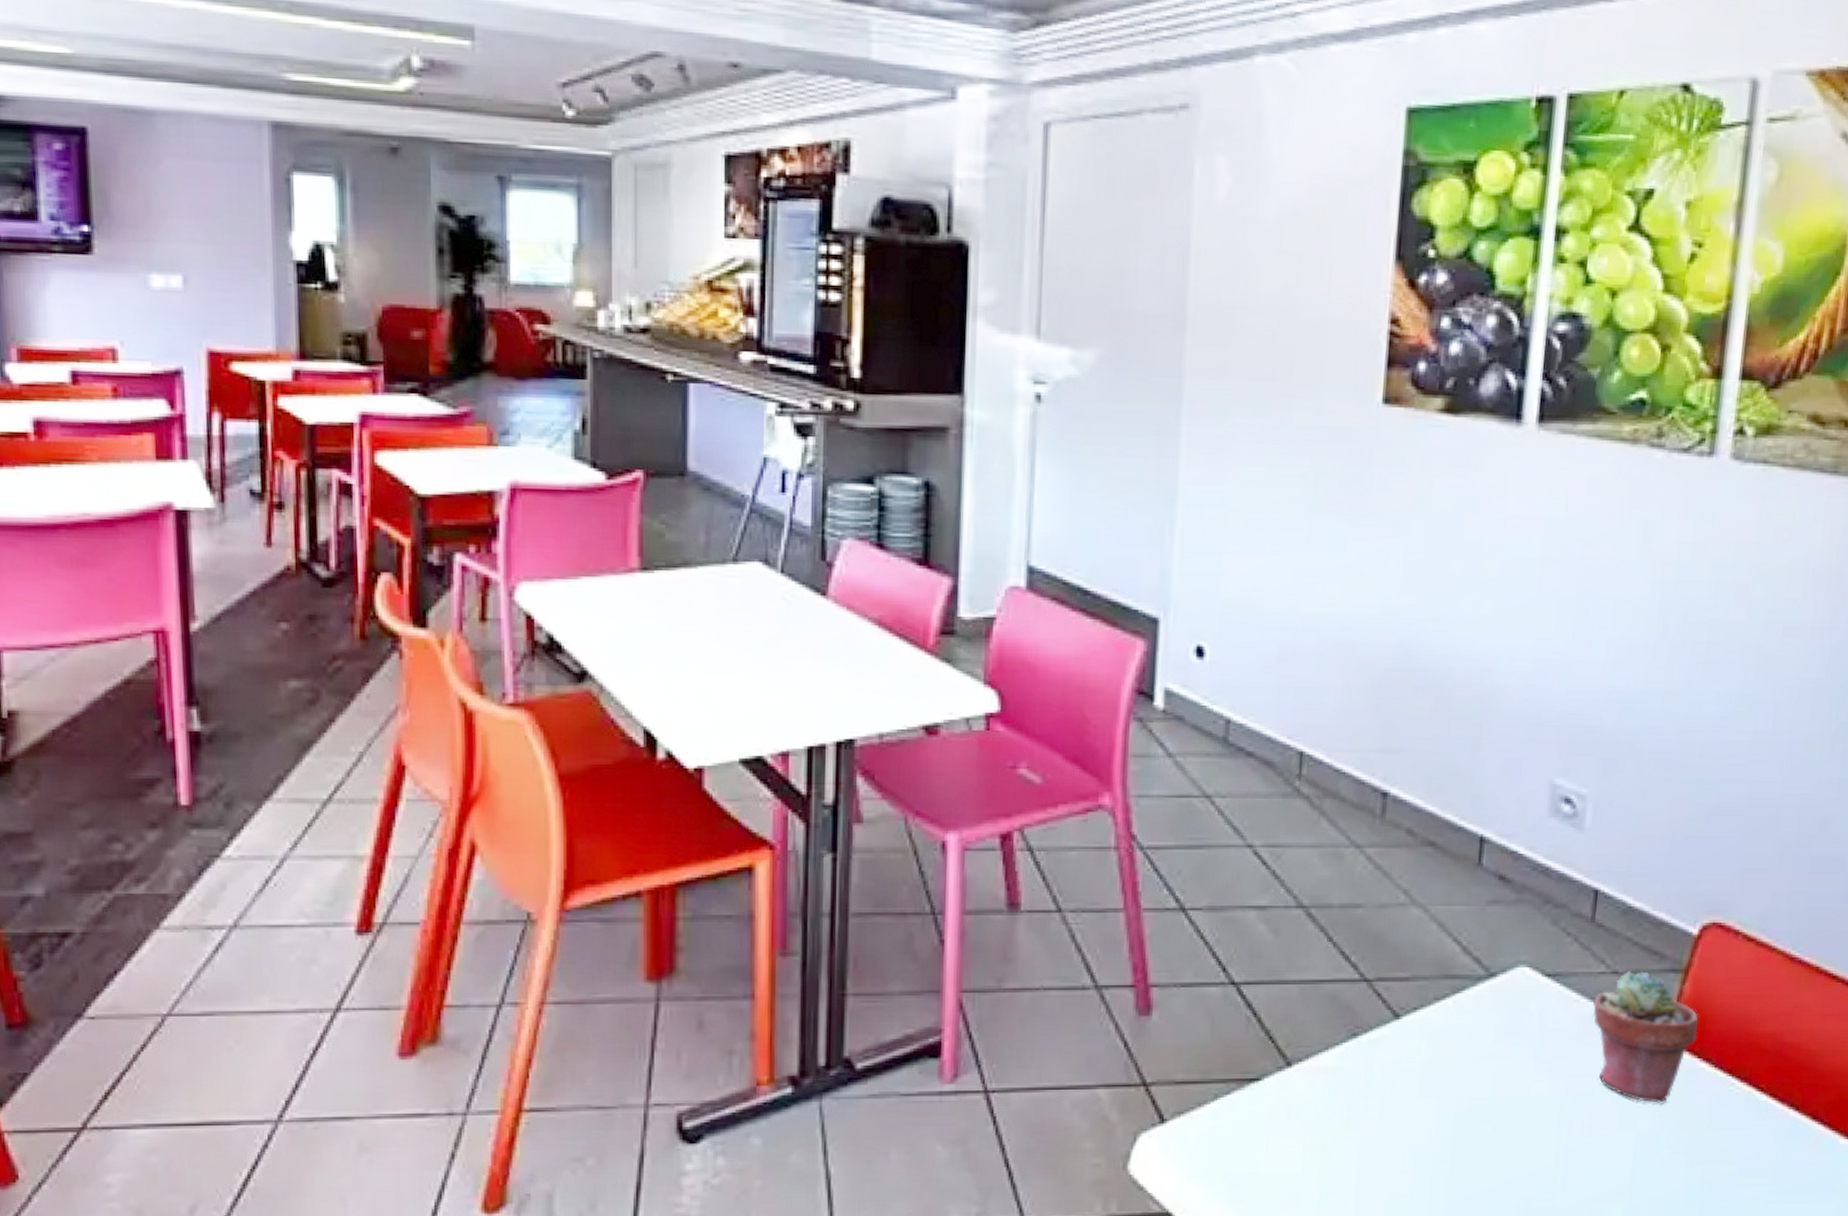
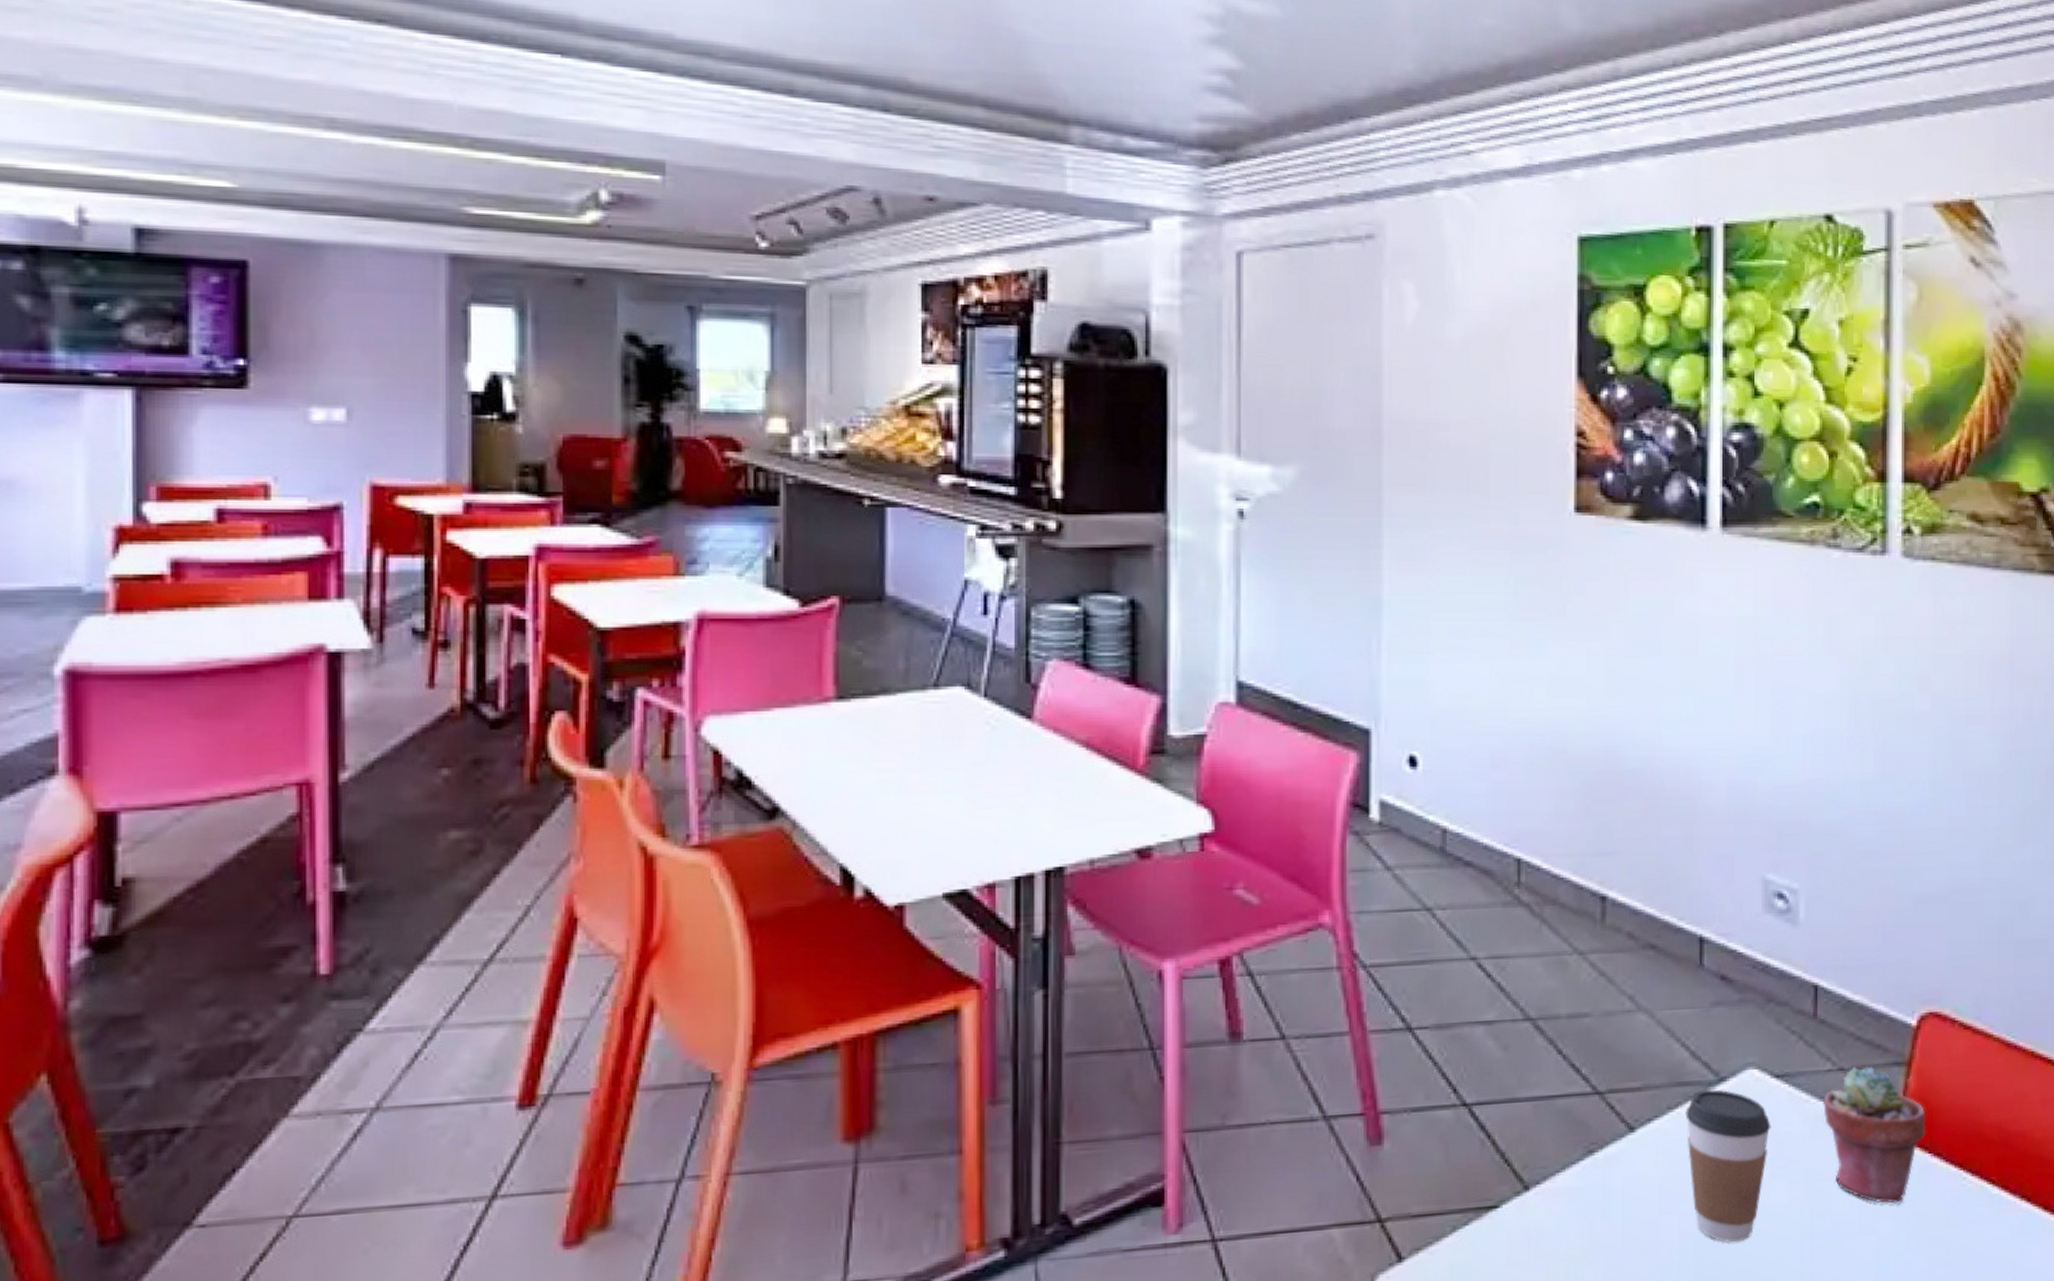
coffee cup: none [1451,982,1538,1129] -> present [1685,1088,1771,1243]

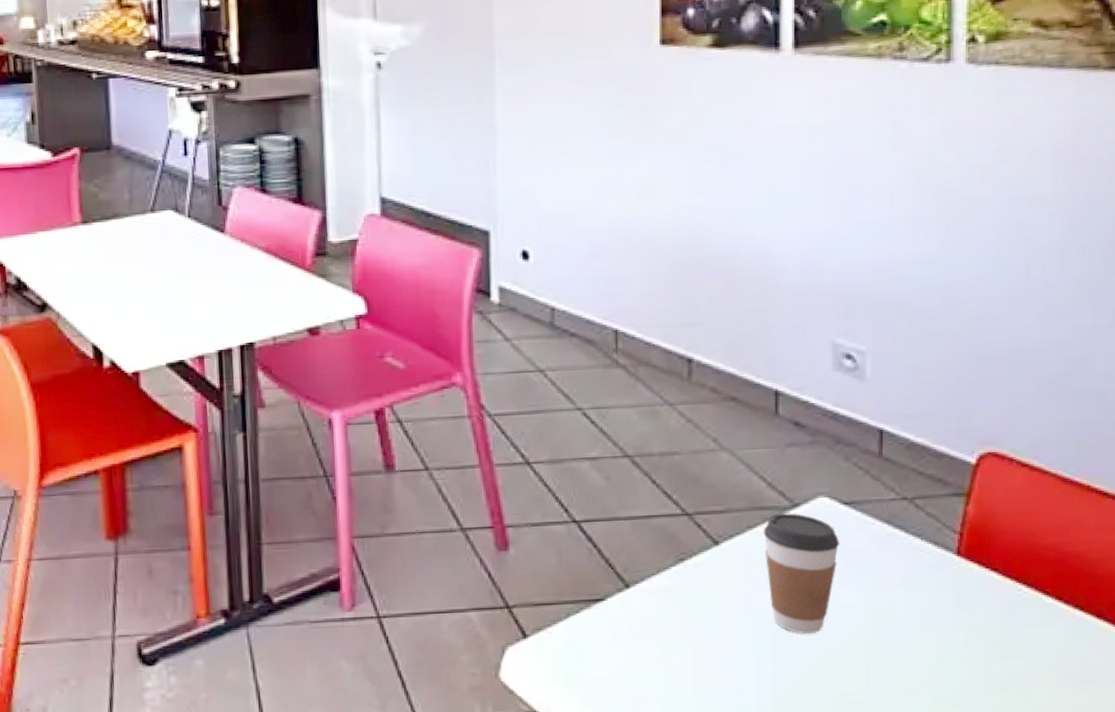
potted succulent: present [1823,1066,1926,1205] -> none [888,496,984,609]

